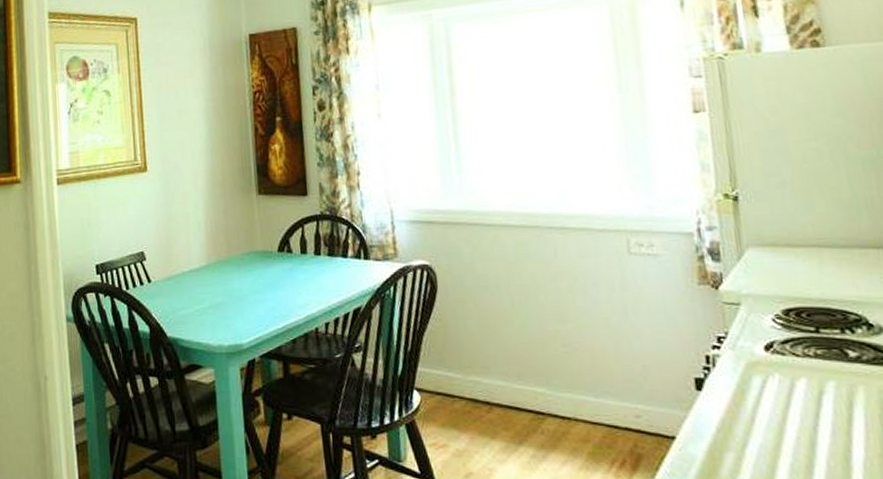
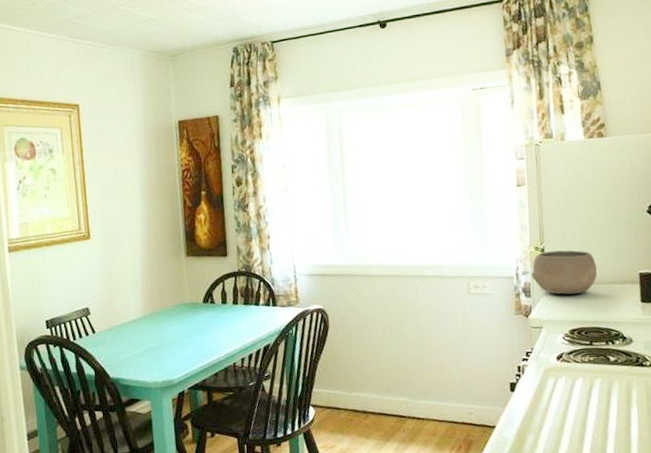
bowl: none [720,199,822,260] -> present [531,250,597,295]

